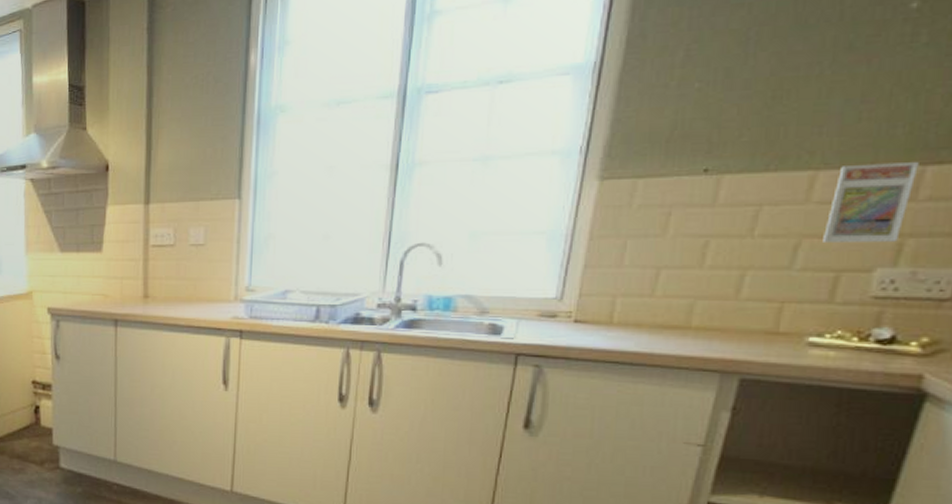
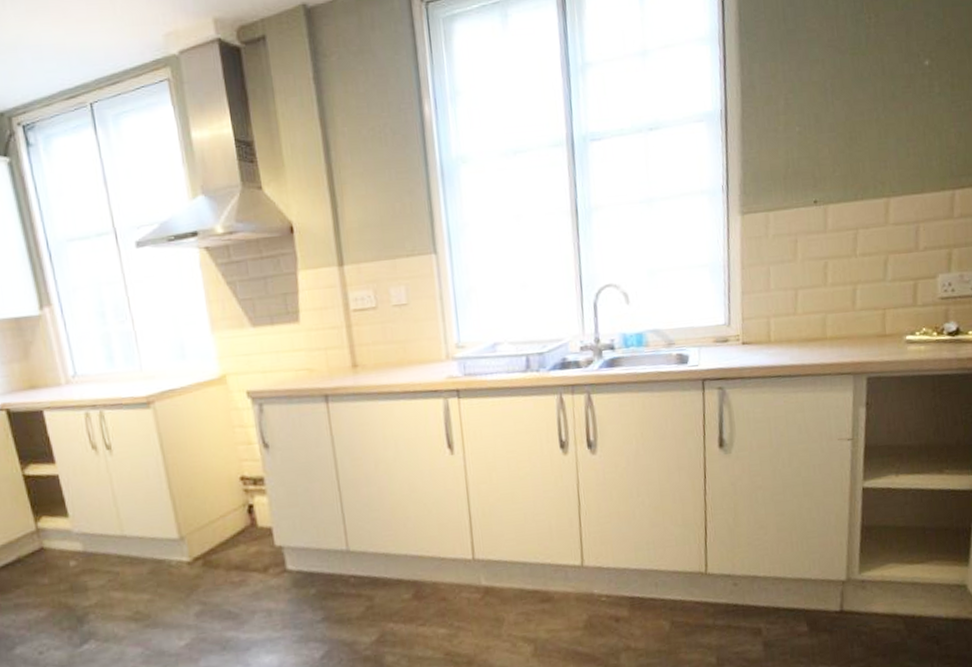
trading card display case: present [823,161,919,244] -> none [901,186,951,257]

